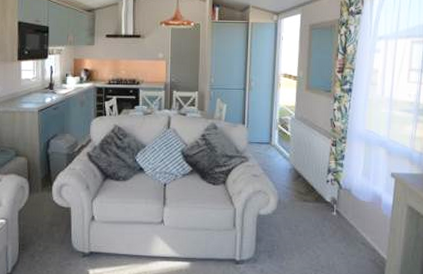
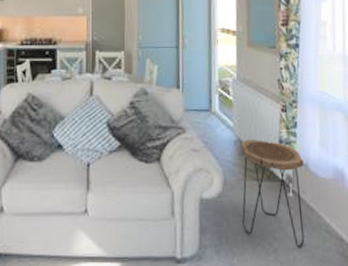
side table: none [292,168,347,256] -> present [240,140,305,248]

